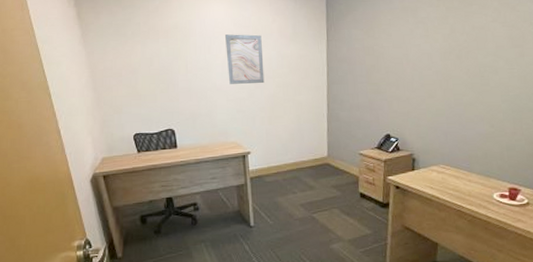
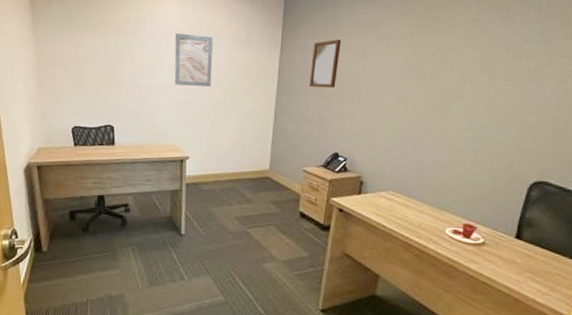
home mirror: none [356,27,383,74] -> present [309,39,342,88]

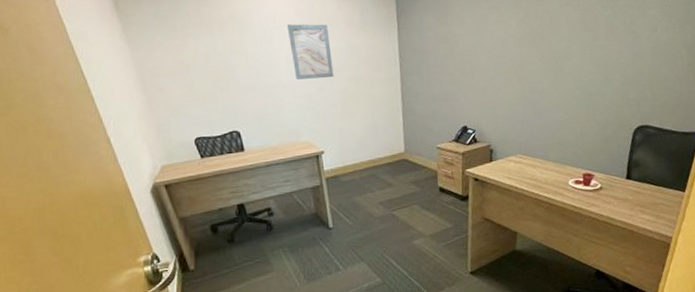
home mirror: present [309,39,342,88] -> none [429,13,456,65]

